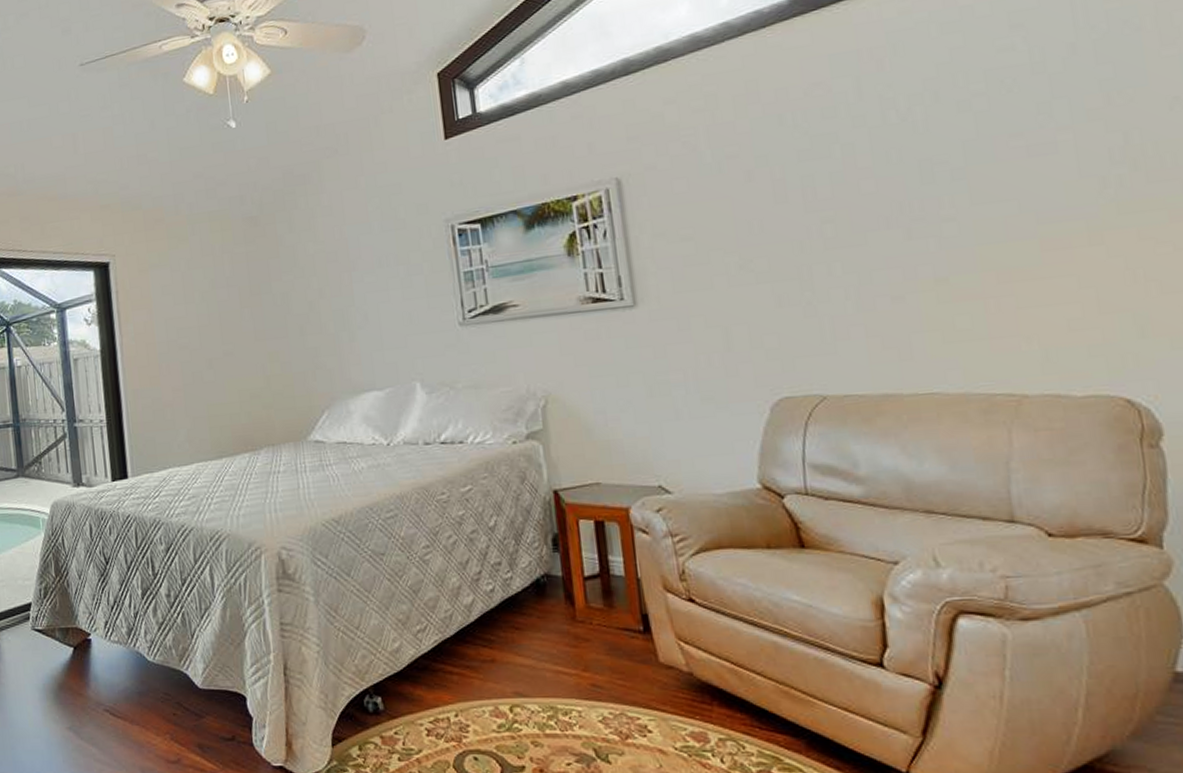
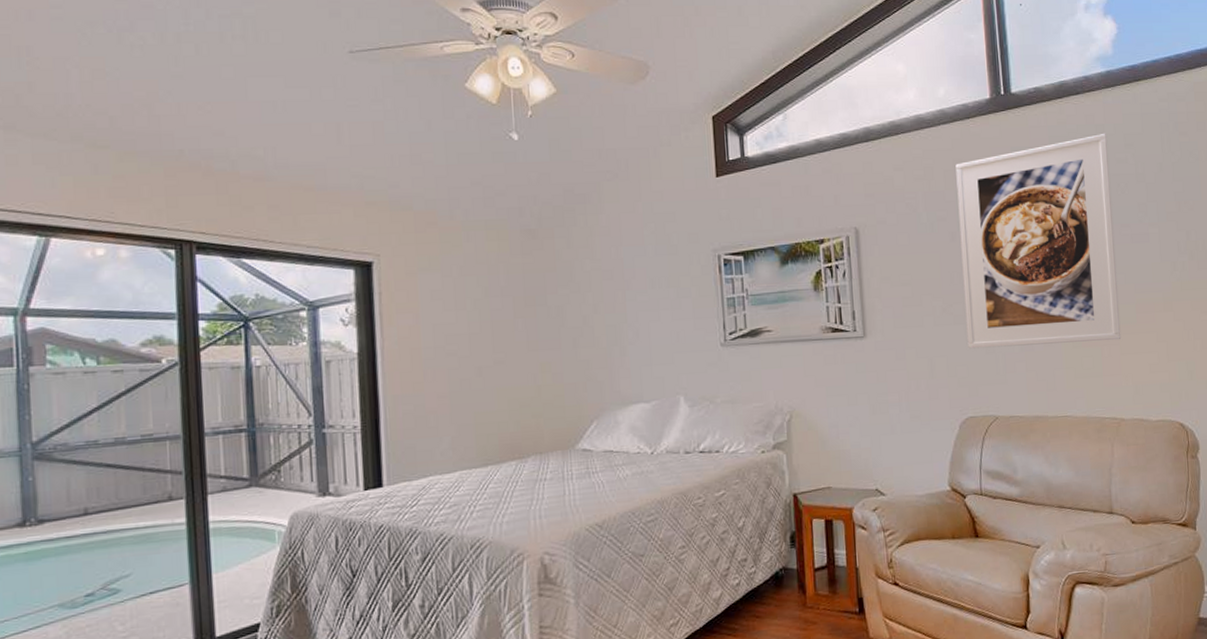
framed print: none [748,16,1017,313] -> present [955,134,1122,349]

